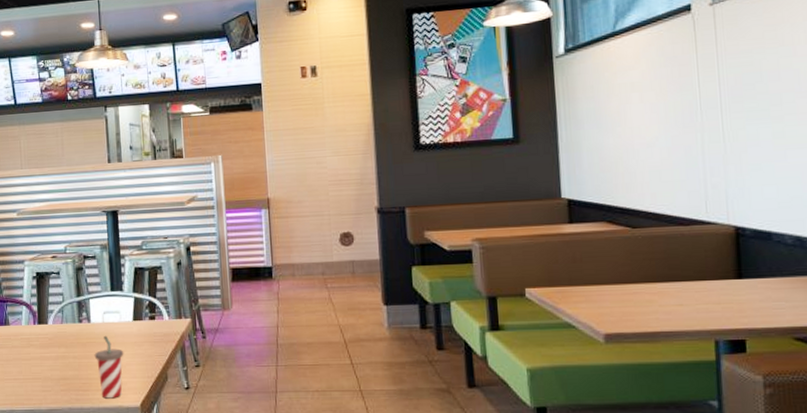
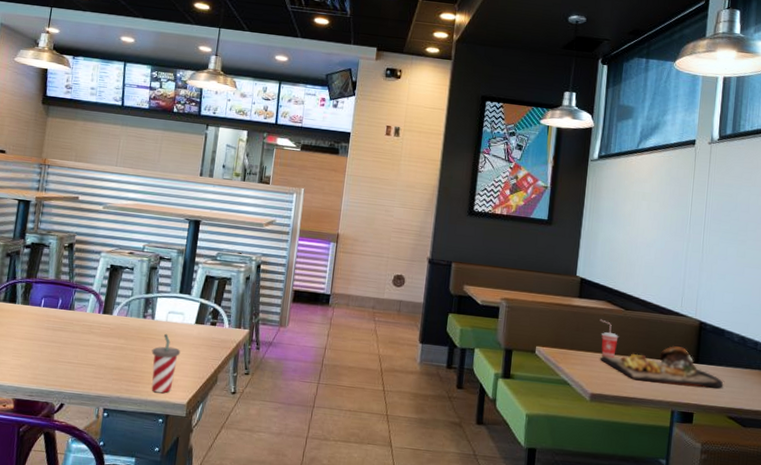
beverage cup: none [601,244,629,288] -> present [600,319,619,358]
food tray: none [608,262,782,311] -> present [599,346,724,388]

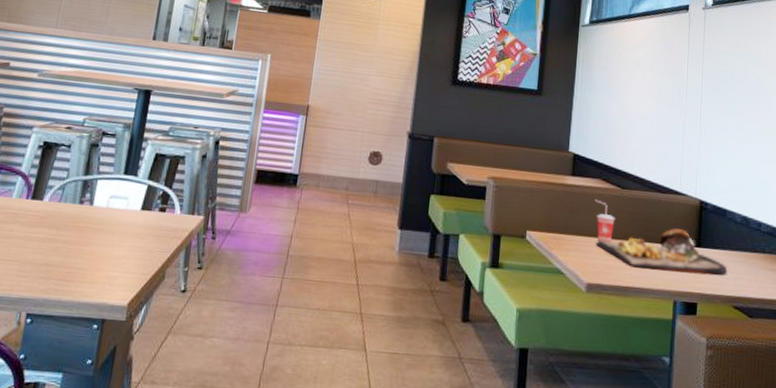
beverage cup: present [151,333,181,393] -> none [85,222,123,294]

